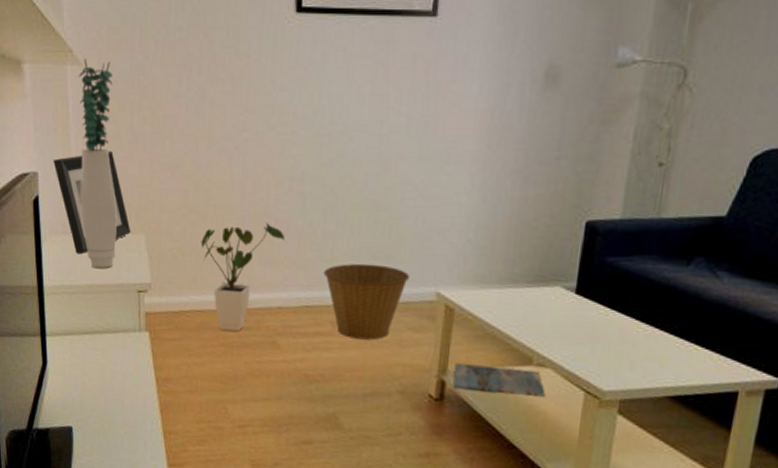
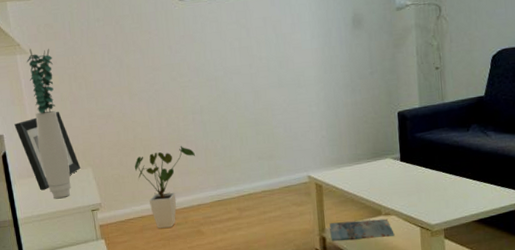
basket: present [323,263,409,340] -> none [226,163,287,218]

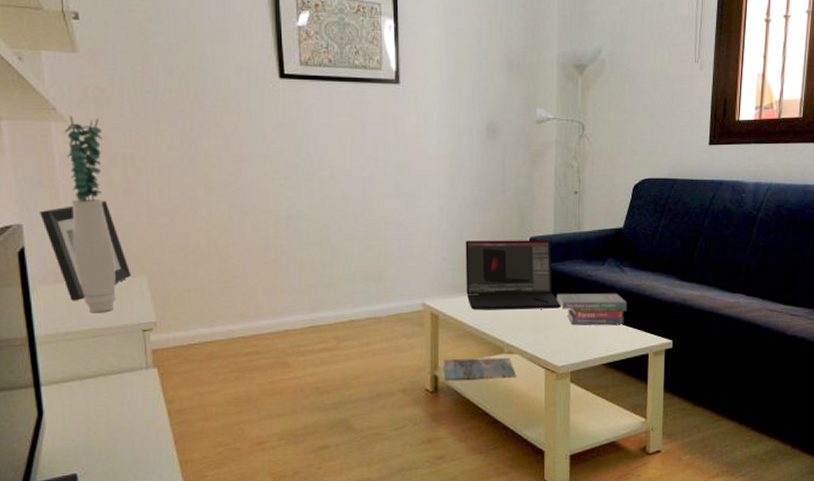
house plant: present [134,146,195,228] -> none [205,257,286,357]
laptop: none [340,112,432,179] -> present [465,239,562,311]
books: none [426,155,494,188] -> present [557,293,628,326]

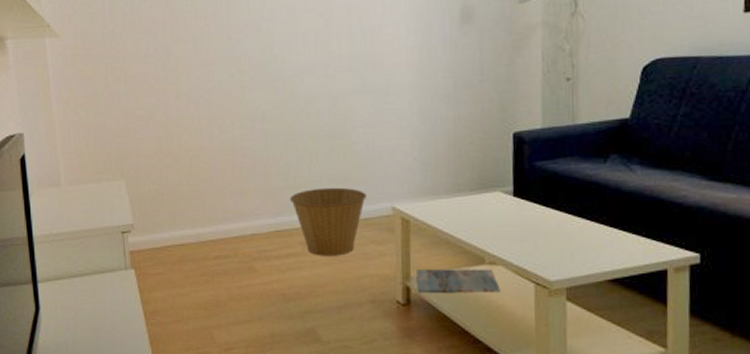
picture frame: present [40,201,132,300] -> none [37,109,112,203]
vase: present [64,116,116,313] -> none [56,31,99,215]
basket: none [324,285,399,350] -> present [289,187,366,256]
laptop: present [465,239,562,311] -> none [438,134,554,216]
books: present [557,293,628,326] -> none [547,196,638,235]

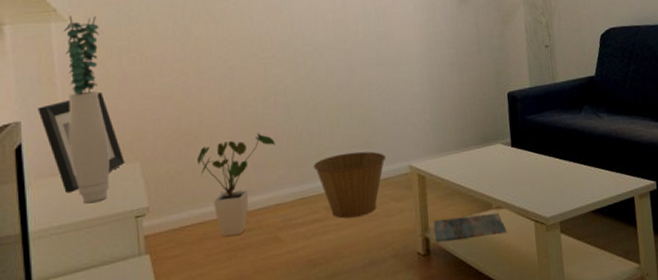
picture frame: none [37,109,112,203] -> present [38,92,125,192]
vase: none [56,31,99,215] -> present [63,15,110,204]
house plant: none [176,160,252,260] -> present [197,133,275,237]

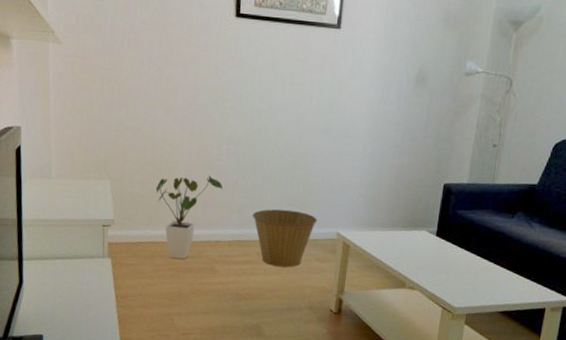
picture frame: present [38,92,125,192] -> none [34,113,99,194]
vase: present [63,15,110,204] -> none [56,39,87,207]
magazine: present [434,212,507,242] -> none [348,286,415,313]

